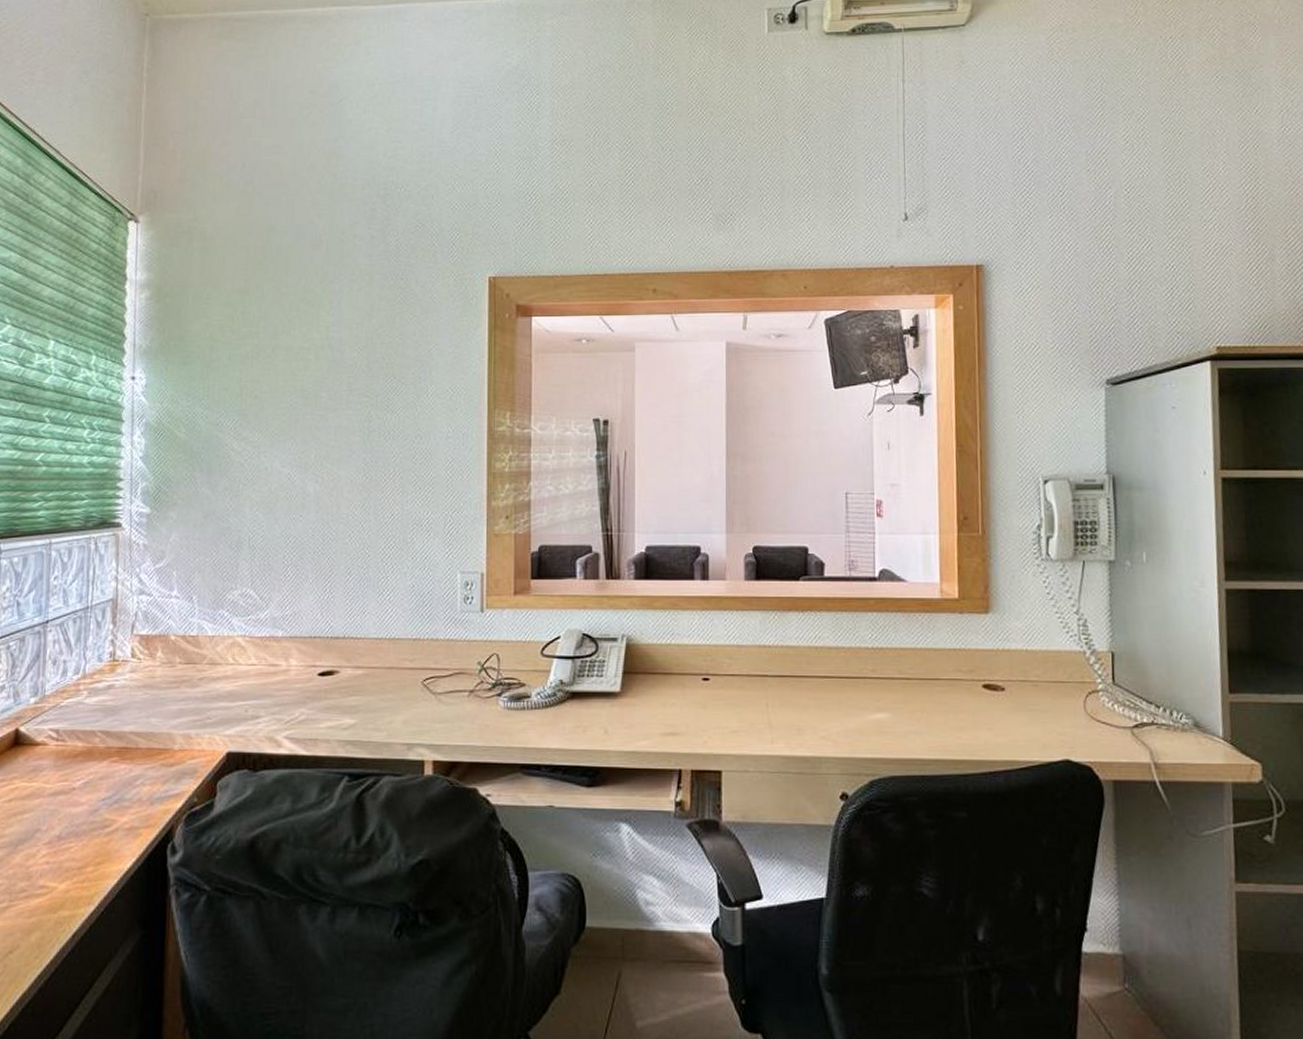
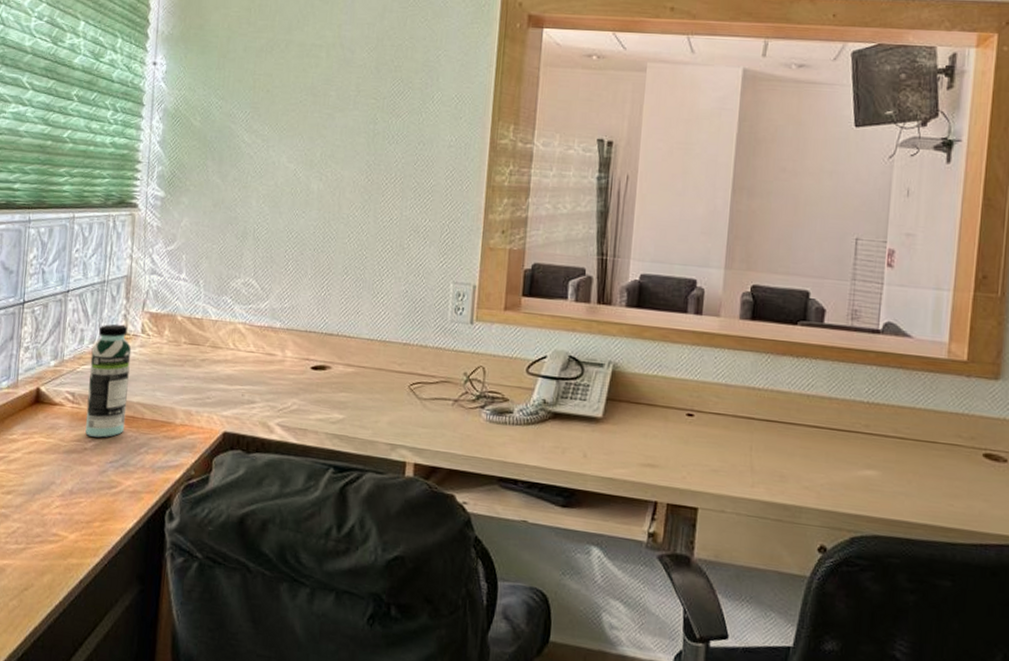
water bottle: none [72,651,121,774] -> present [85,324,132,438]

